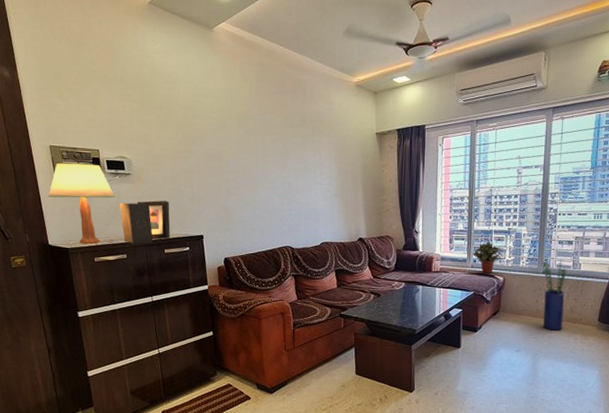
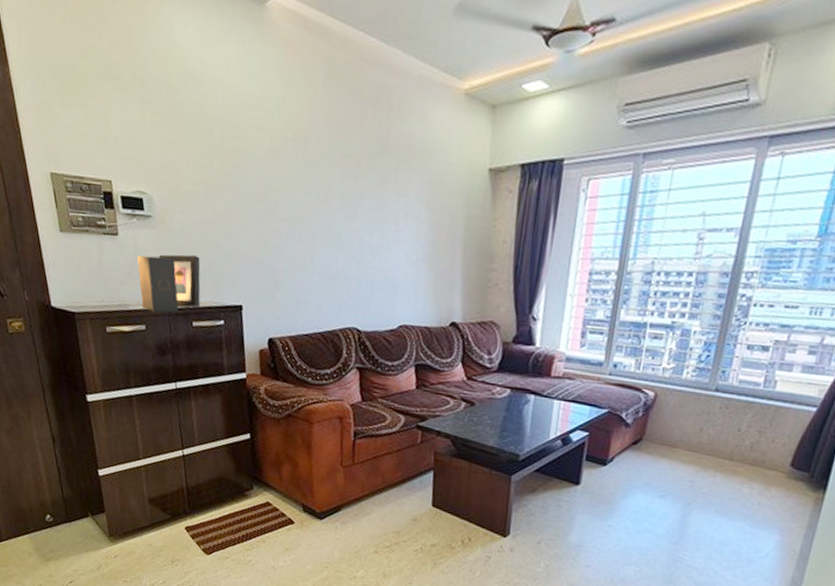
table lamp: present [48,160,115,244] -> none [49,194,132,309]
potted plant: present [473,242,505,273] -> none [613,339,662,386]
vase: present [541,258,567,331] -> none [704,371,754,474]

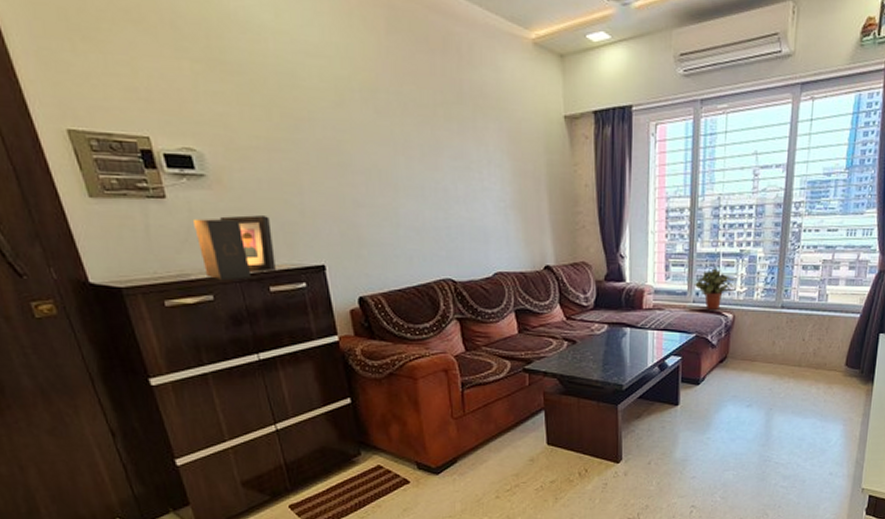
potted plant: none [613,339,662,386] -> present [695,268,735,310]

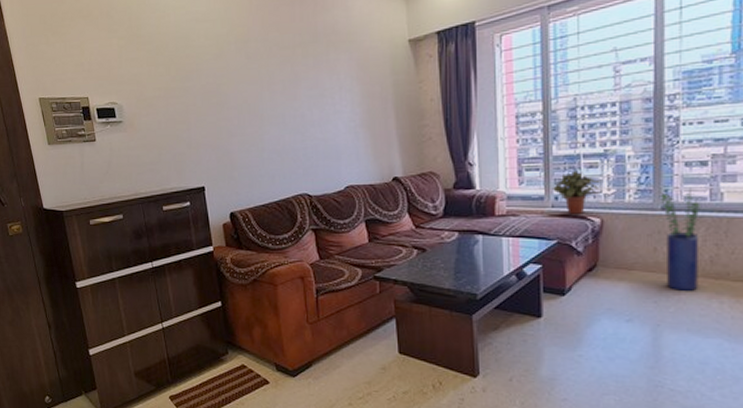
decorative box: present [192,218,252,281] -> none [112,154,151,203]
picture frame: present [220,215,276,272] -> none [131,149,168,195]
vase: none [779,288,811,379] -> present [659,187,701,291]

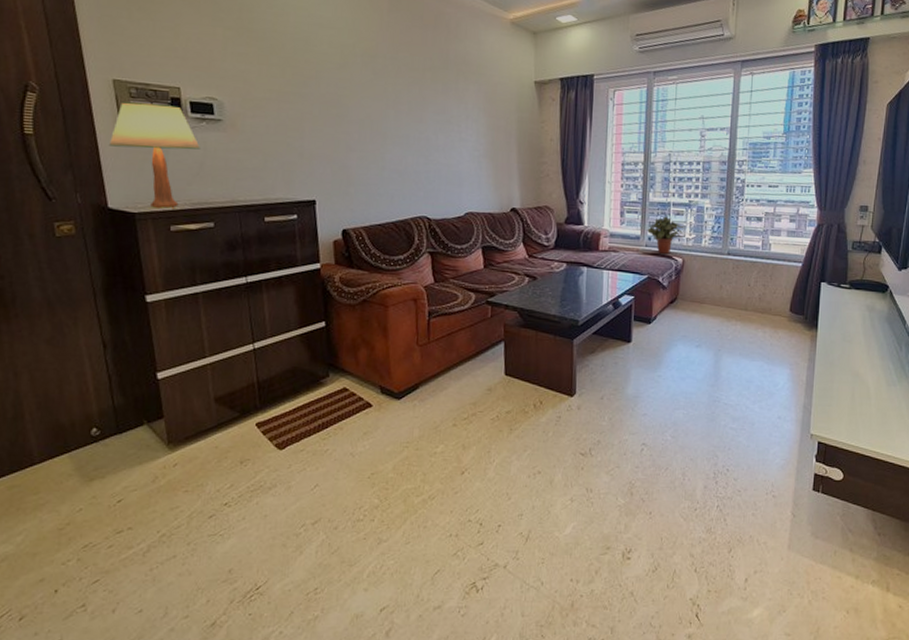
table lamp: none [40,111,107,205] -> present [108,99,200,208]
vase: present [659,187,701,291] -> none [726,237,755,322]

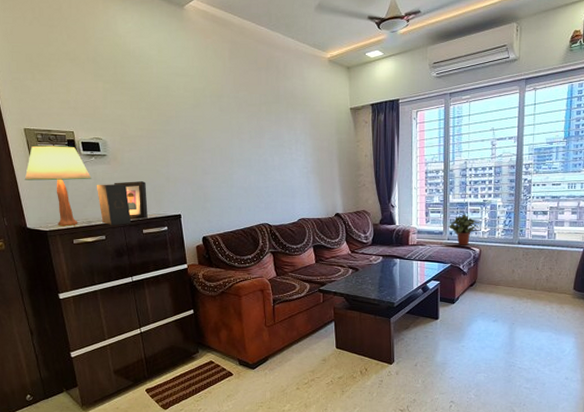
decorative box: none [205,156,251,211] -> present [96,184,132,226]
picture frame: none [230,155,273,204] -> present [114,181,148,220]

